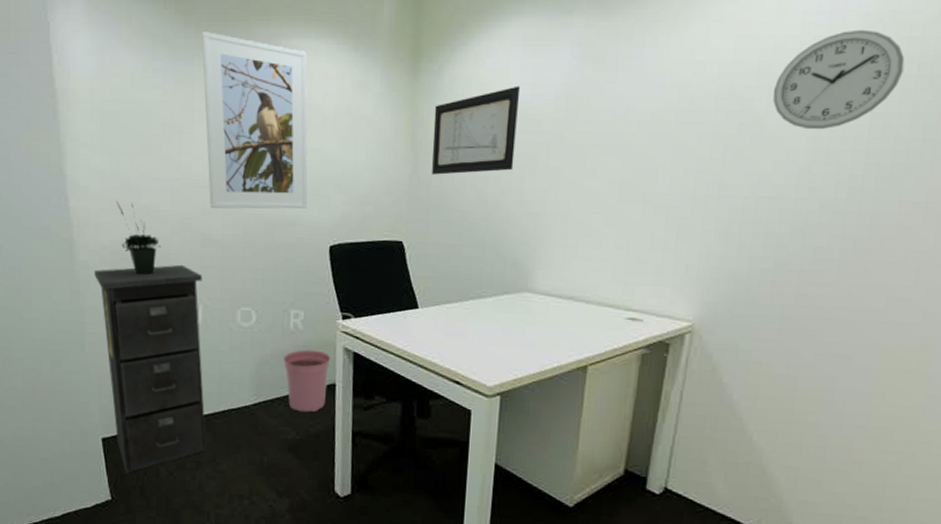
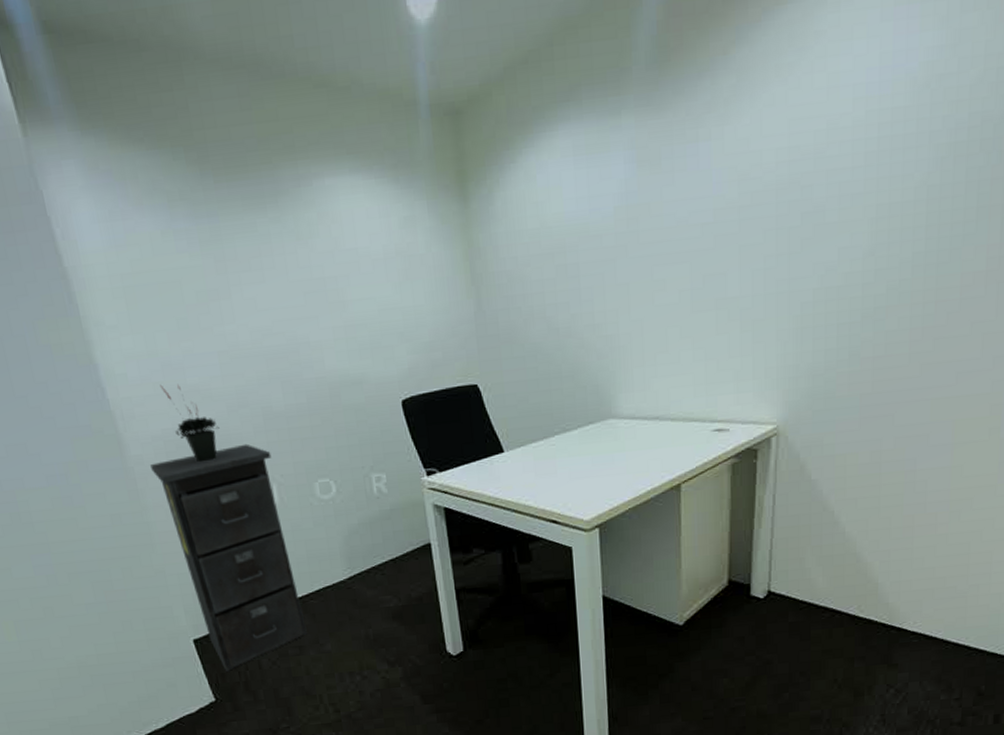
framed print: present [201,32,308,209] -> none [221,180,372,378]
plant pot: present [283,349,331,413] -> none [372,511,423,578]
wall art: present [432,85,521,175] -> none [490,200,581,309]
wall clock: present [773,29,905,130] -> none [831,97,955,211]

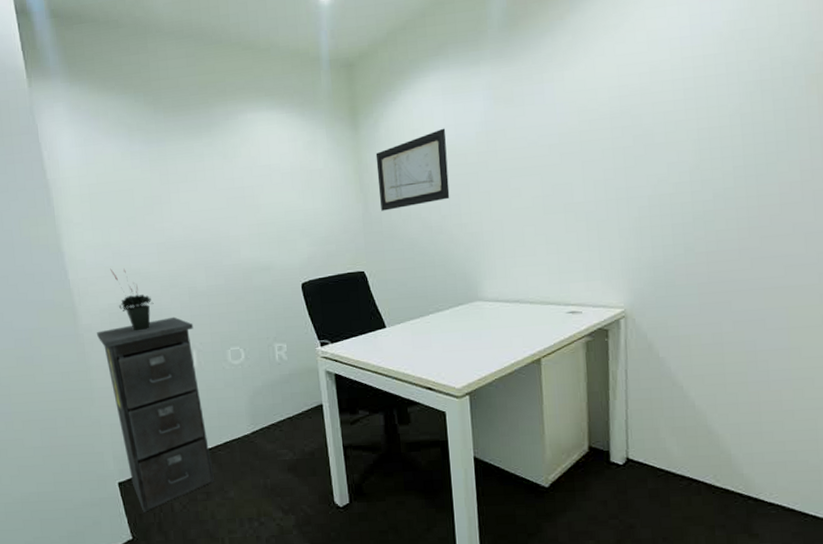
wall art: none [490,200,581,309] -> present [375,128,450,211]

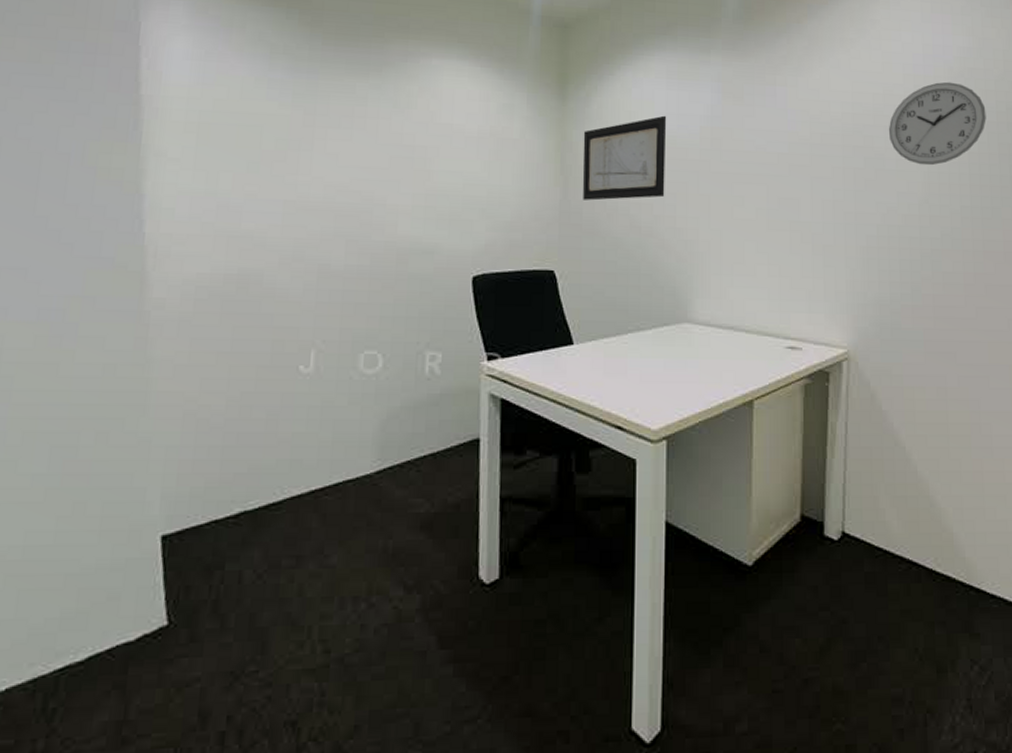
filing cabinet: present [97,316,214,512] -> none [171,301,317,583]
potted plant: present [110,268,154,331] -> none [209,225,265,316]
wall clock: none [656,47,760,134] -> present [888,81,986,166]

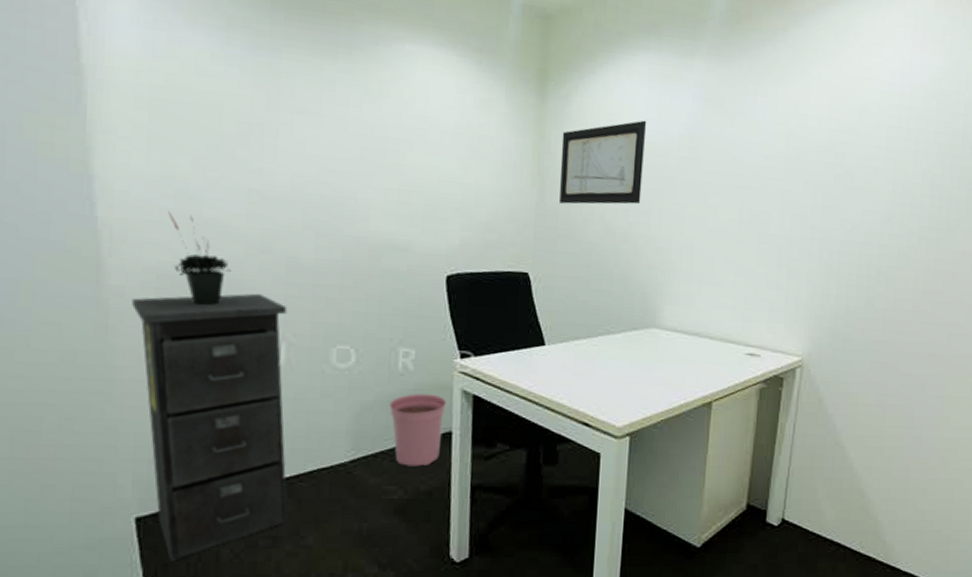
filing cabinet: none [171,301,317,583] -> present [132,293,288,561]
potted plant: none [209,225,265,316] -> present [168,211,231,306]
plant pot: none [416,398,474,477] -> present [389,393,447,467]
wall clock: present [888,81,986,166] -> none [860,102,954,186]

